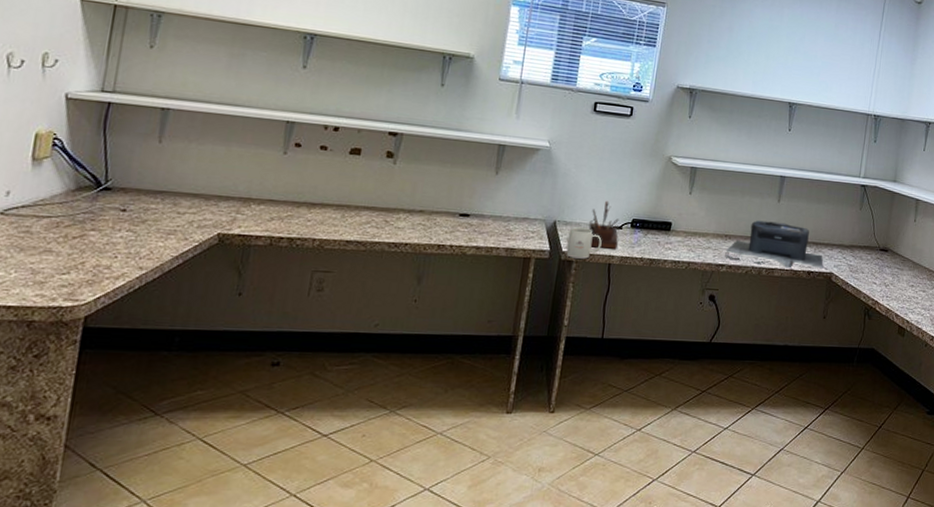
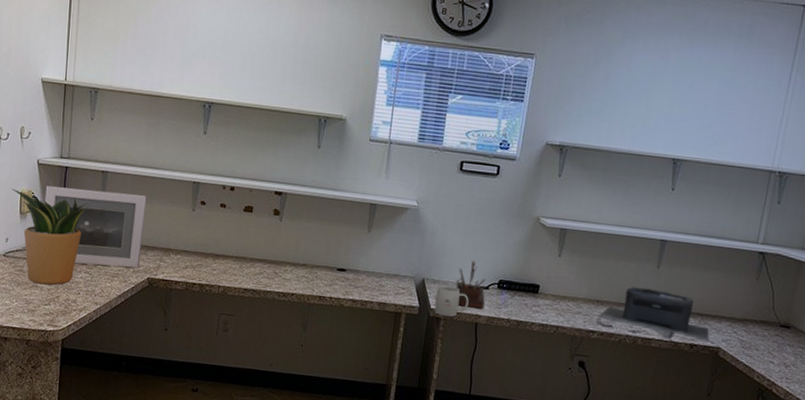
potted plant: none [21,129,139,249] -> present [11,189,89,285]
picture frame: none [72,125,223,223] -> present [45,186,147,268]

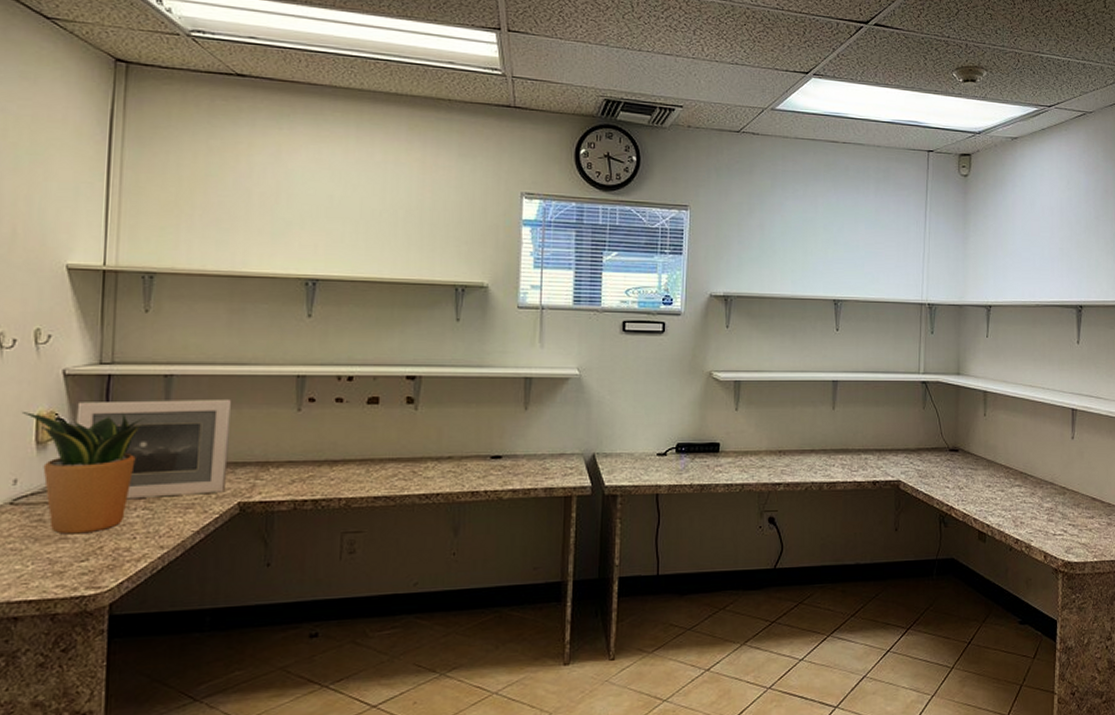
mug: present [434,285,469,317] -> none [609,458,646,492]
desk organizer: present [456,260,486,309] -> none [630,426,664,478]
printer: present [596,286,710,342] -> none [781,431,889,479]

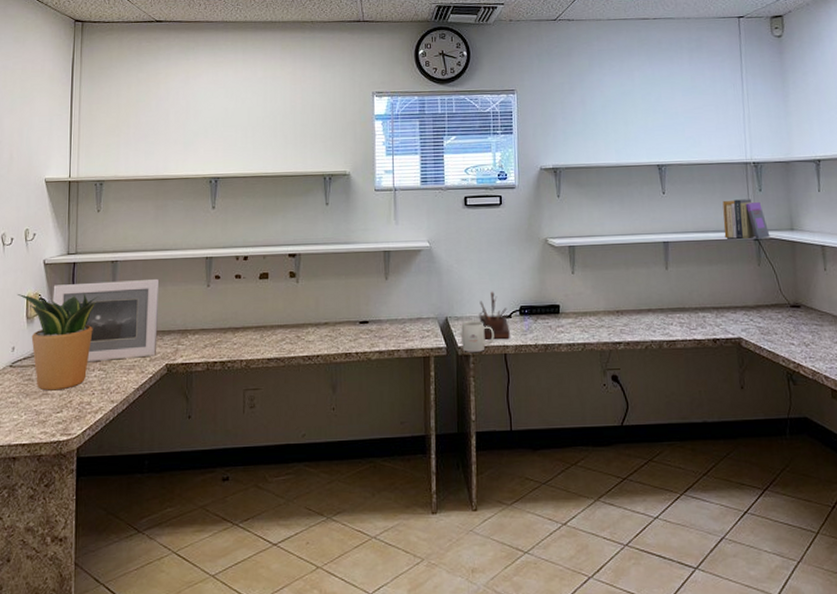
mug: none [609,458,646,492] -> present [461,321,494,352]
desk organizer: none [630,426,664,478] -> present [479,291,510,339]
books: none [893,340,937,382] -> present [722,199,770,240]

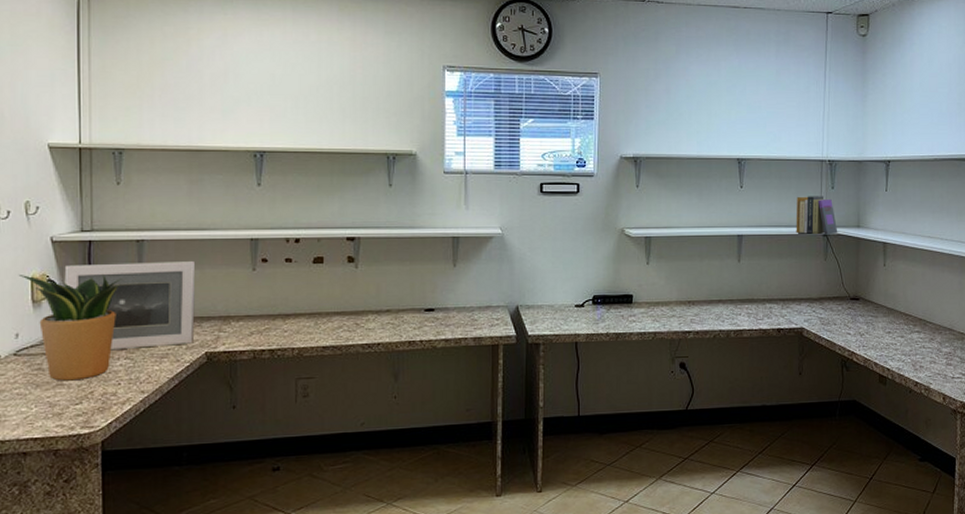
mug: present [461,321,494,352] -> none [532,309,566,341]
desk organizer: present [479,291,510,339] -> none [551,280,582,328]

